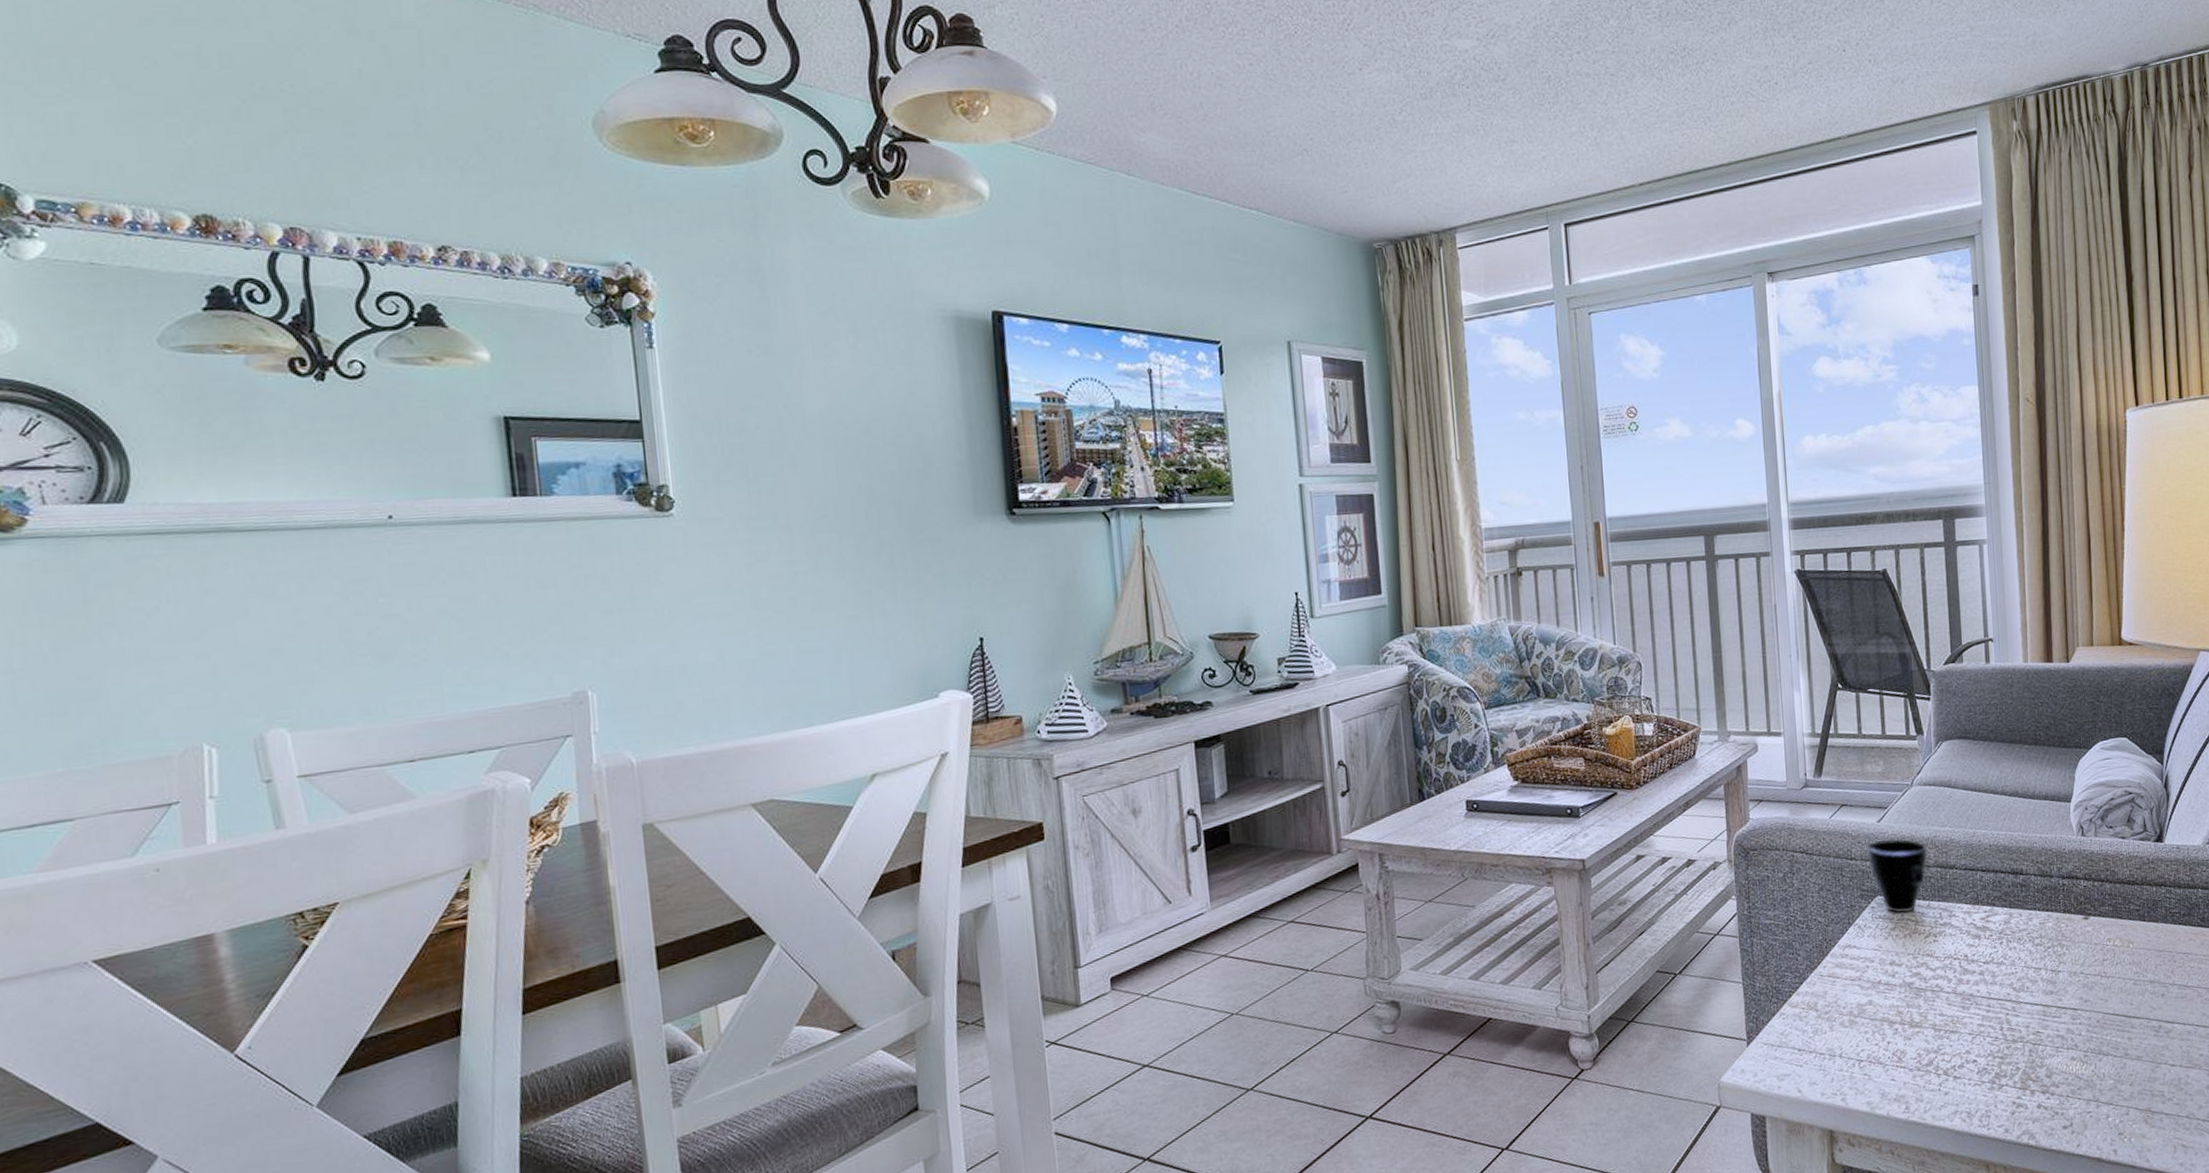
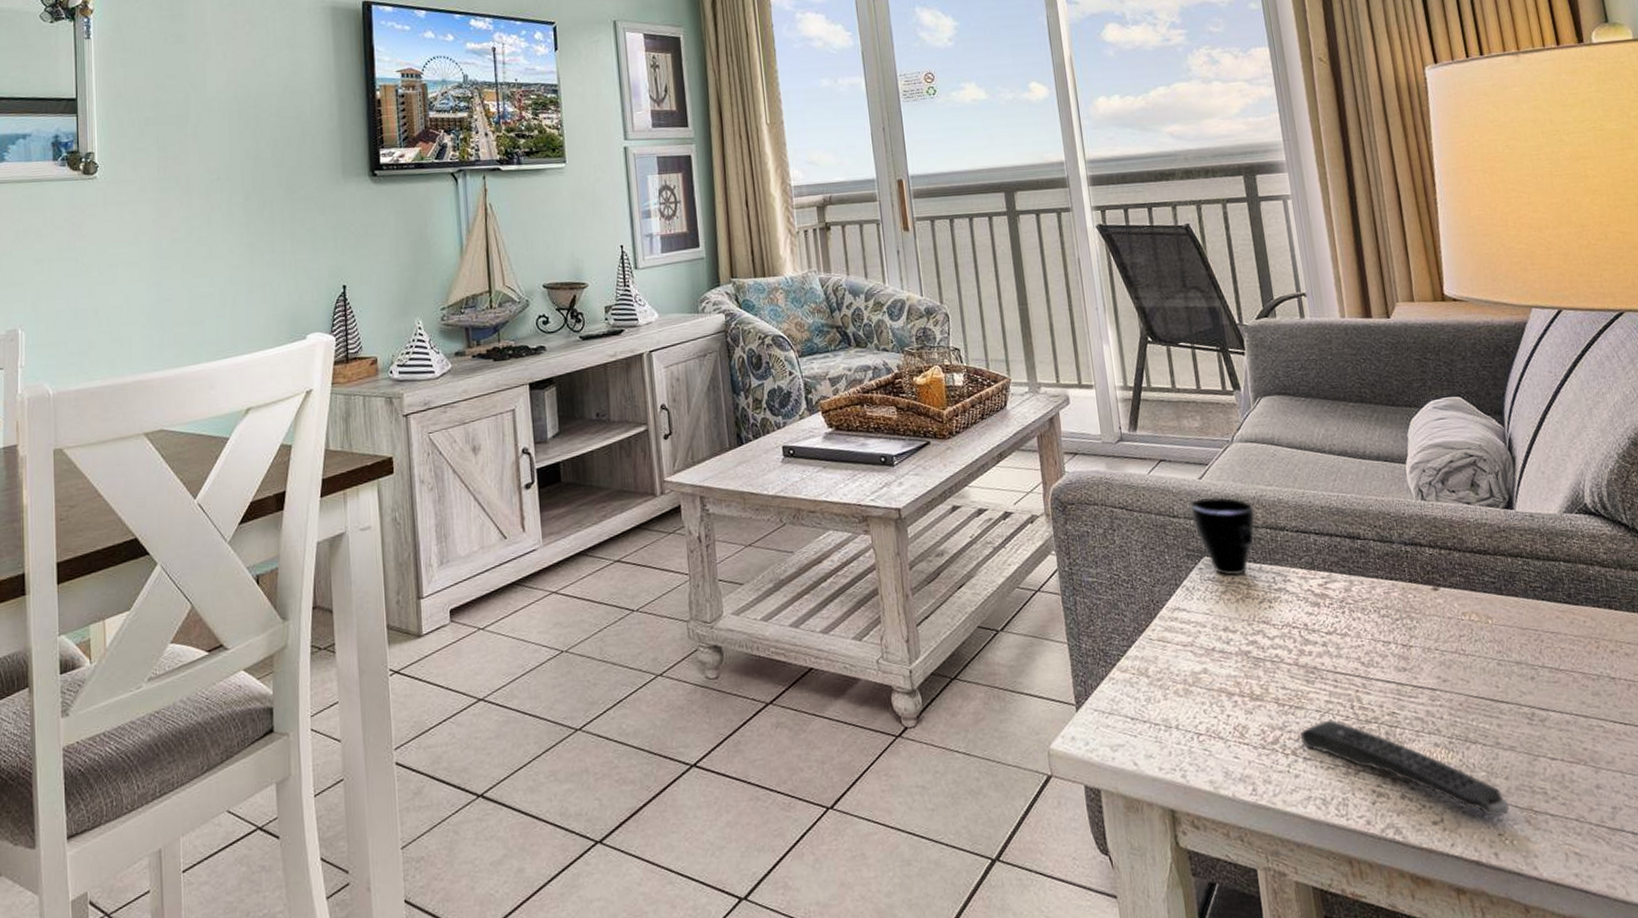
remote control: none [1952,1041,2131,1118] -> present [1300,720,1509,816]

